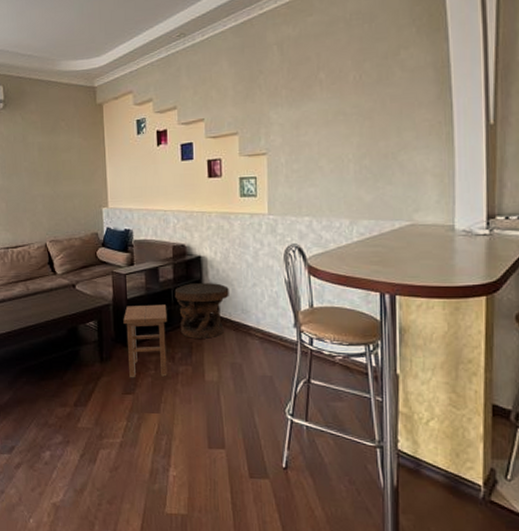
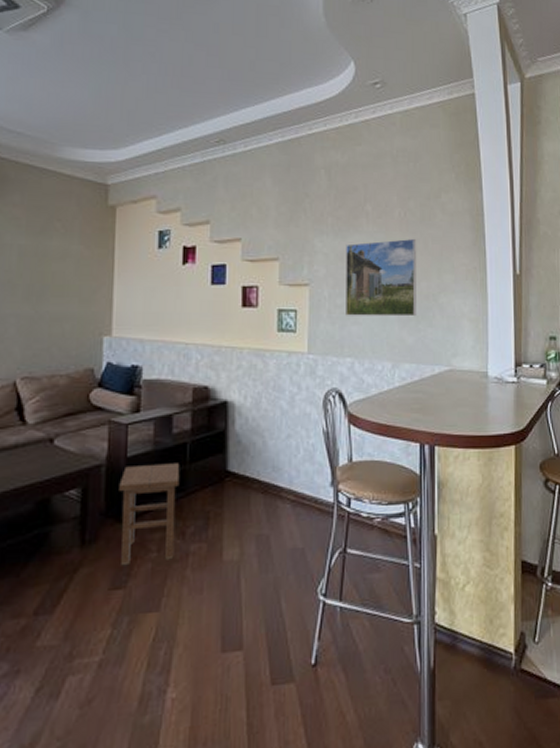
side table: present [174,283,229,339] -> none [191,434,259,506]
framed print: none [300,99,375,179] -> present [346,238,417,317]

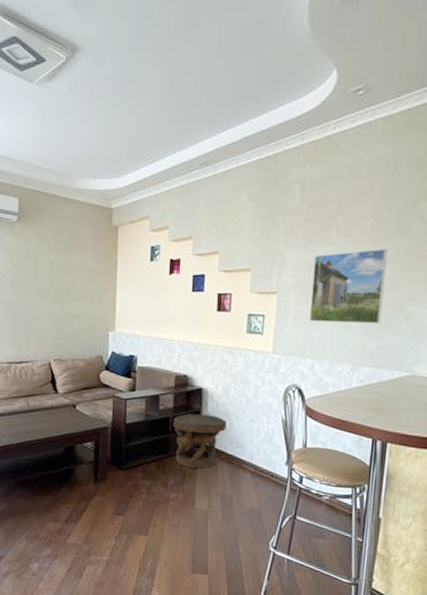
stool: present [119,463,180,566] -> none [120,430,164,502]
side table: none [191,434,259,506] -> present [173,413,227,468]

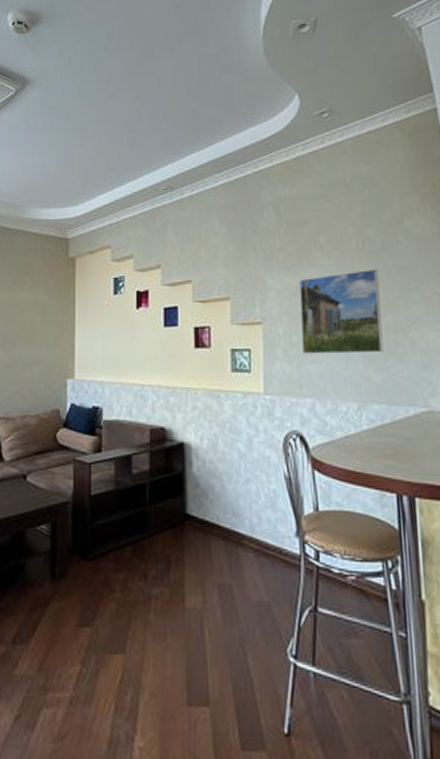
side table: present [173,413,227,468] -> none [150,477,217,550]

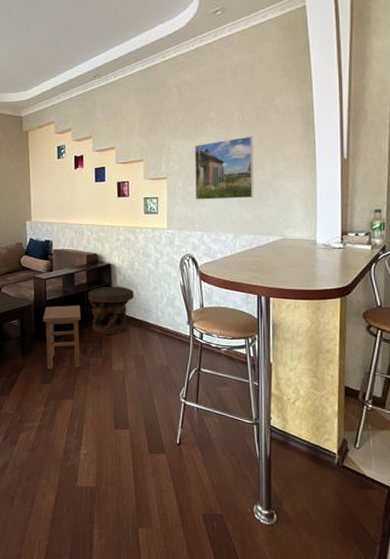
stool: none [84,503,140,604] -> present [43,305,81,369]
side table: none [150,477,217,550] -> present [87,287,134,334]

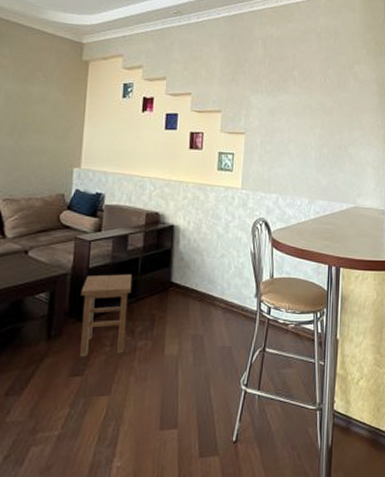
side table: present [87,287,134,334] -> none [142,252,198,310]
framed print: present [194,135,254,200] -> none [273,99,334,163]

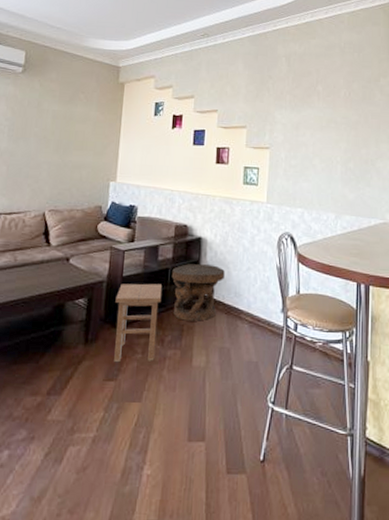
side table: none [142,252,198,310] -> present [171,264,225,321]

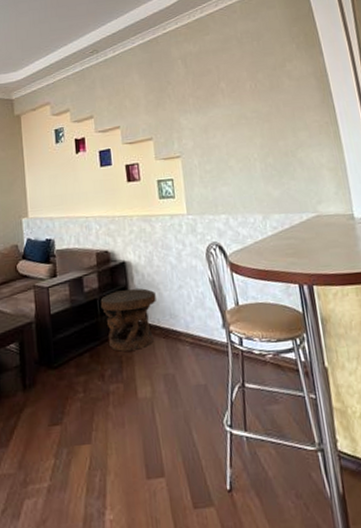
stool: present [114,283,162,363] -> none [47,316,98,406]

